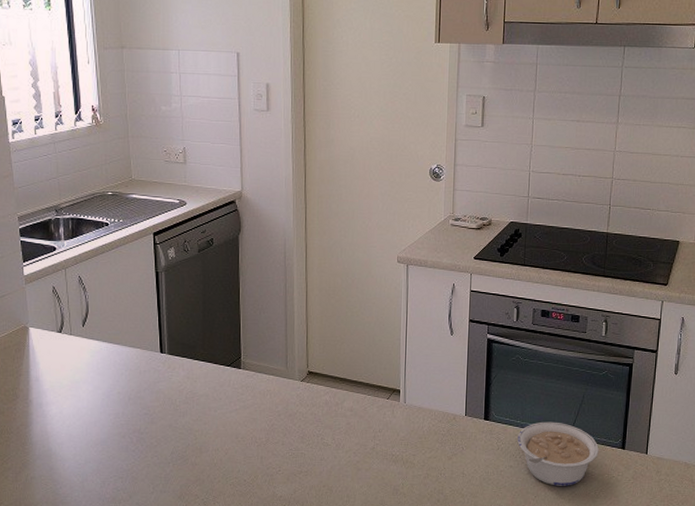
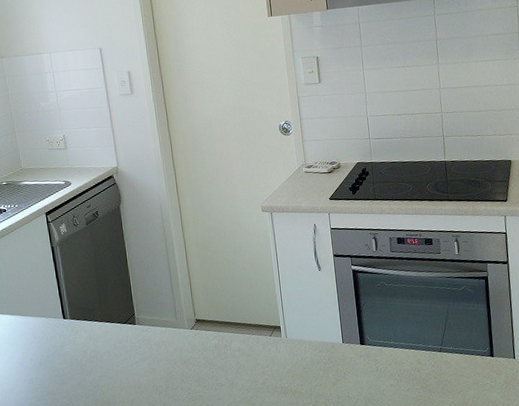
legume: present [517,421,599,486] -> none [393,338,470,399]

